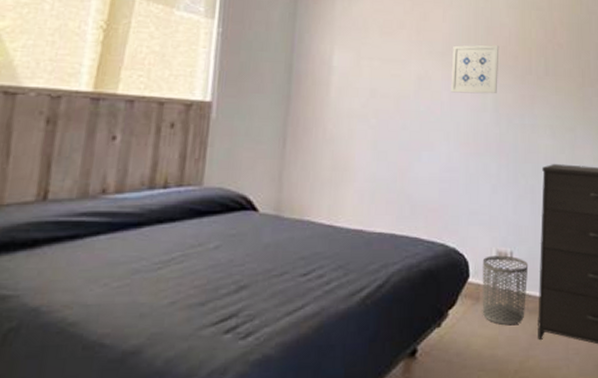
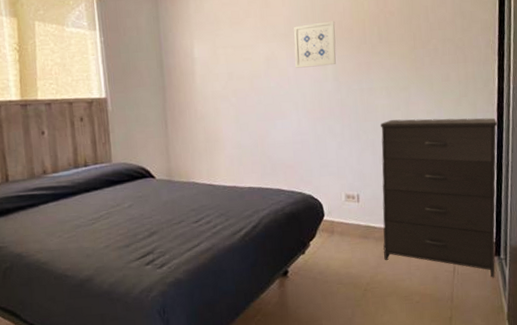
waste bin: present [482,255,529,325] -> none [334,197,373,250]

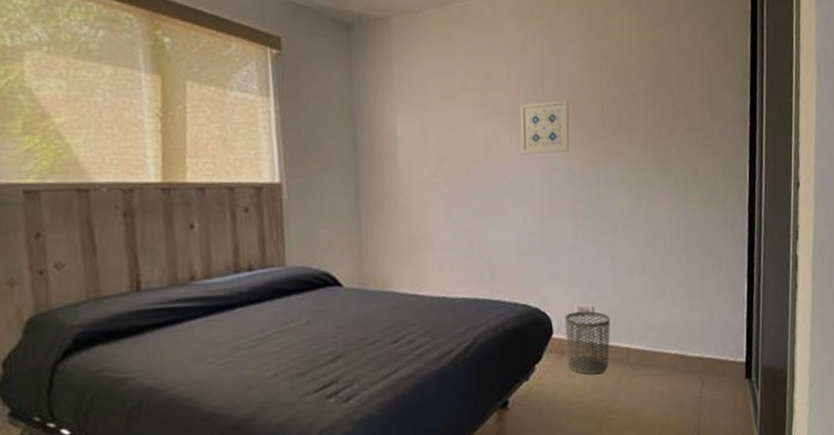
waste bin: none [334,197,373,250] -> present [565,311,611,375]
dresser: present [380,117,498,278] -> none [619,218,749,404]

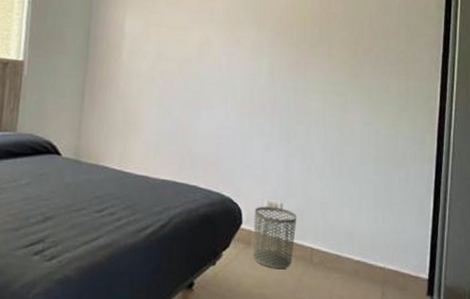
wall art: present [520,100,570,154] -> none [229,14,276,60]

